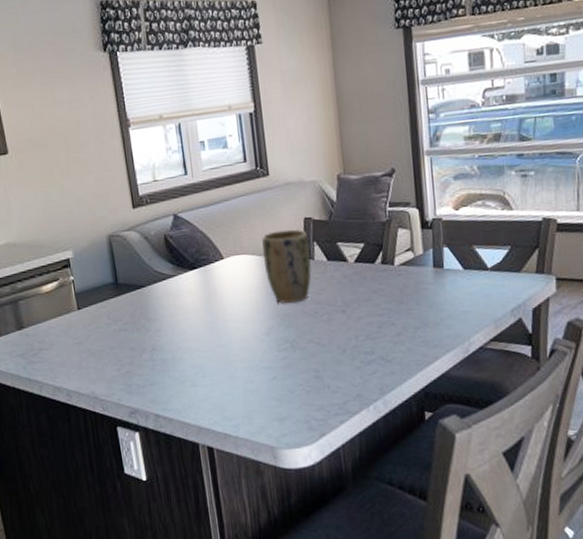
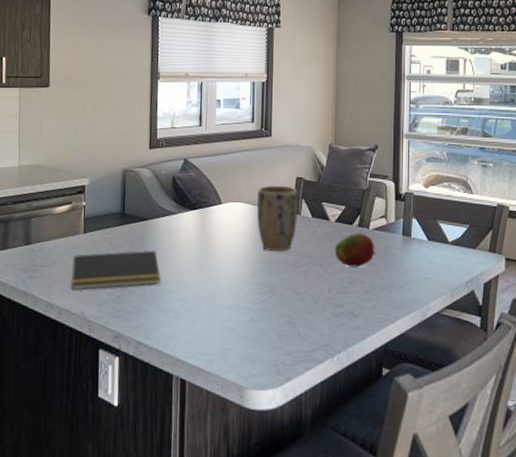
notepad: none [71,318,170,371] -> present [71,250,161,291]
fruit: none [357,270,404,310] -> present [334,232,375,267]

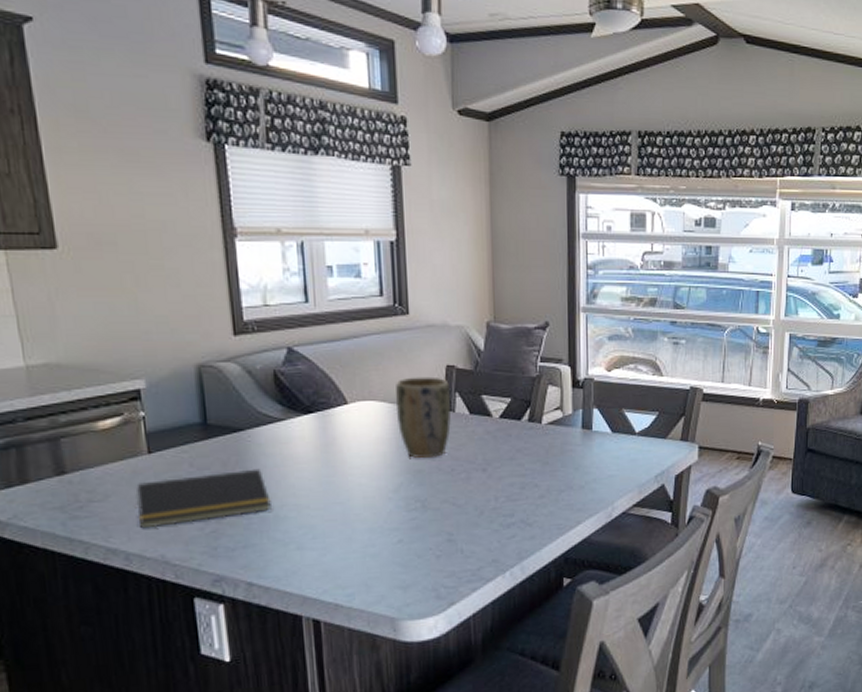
fruit: present [334,232,375,267] -> none [500,428,550,470]

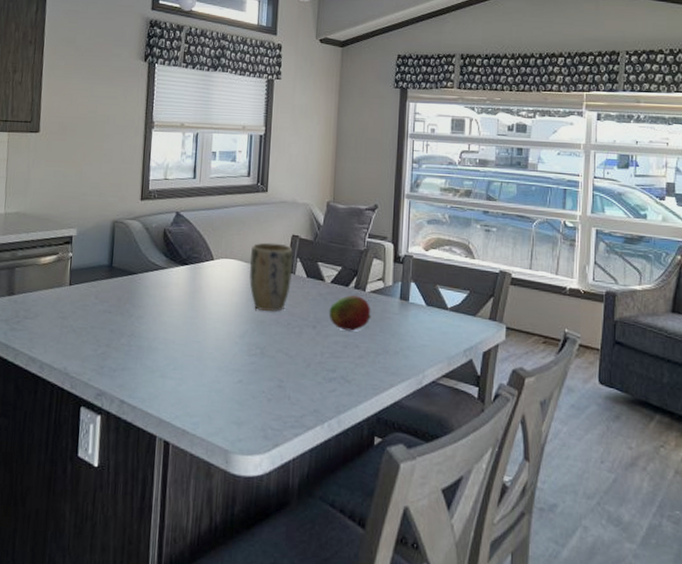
notepad: present [135,468,271,529] -> none [54,305,147,345]
fruit: none [500,428,550,470] -> present [329,294,371,331]

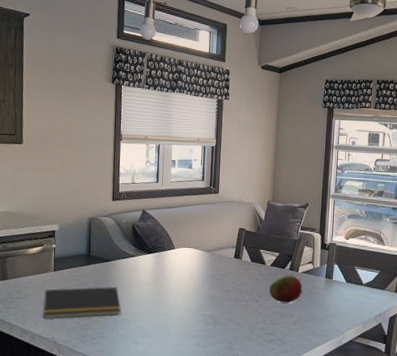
notepad: none [54,305,147,345] -> present [43,286,121,319]
plant pot: present [249,242,293,311] -> none [204,234,240,289]

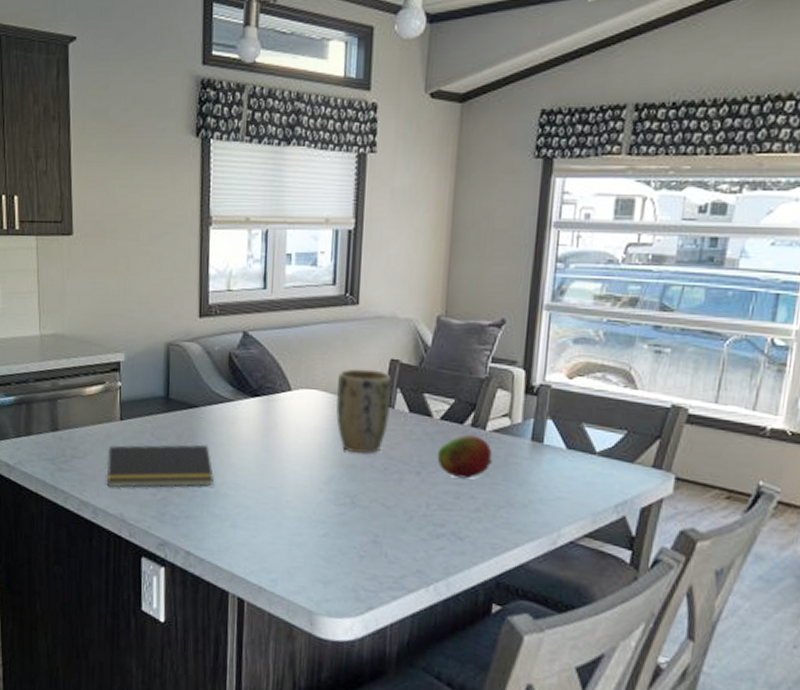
plant pot: none [204,234,240,289] -> present [336,368,391,454]

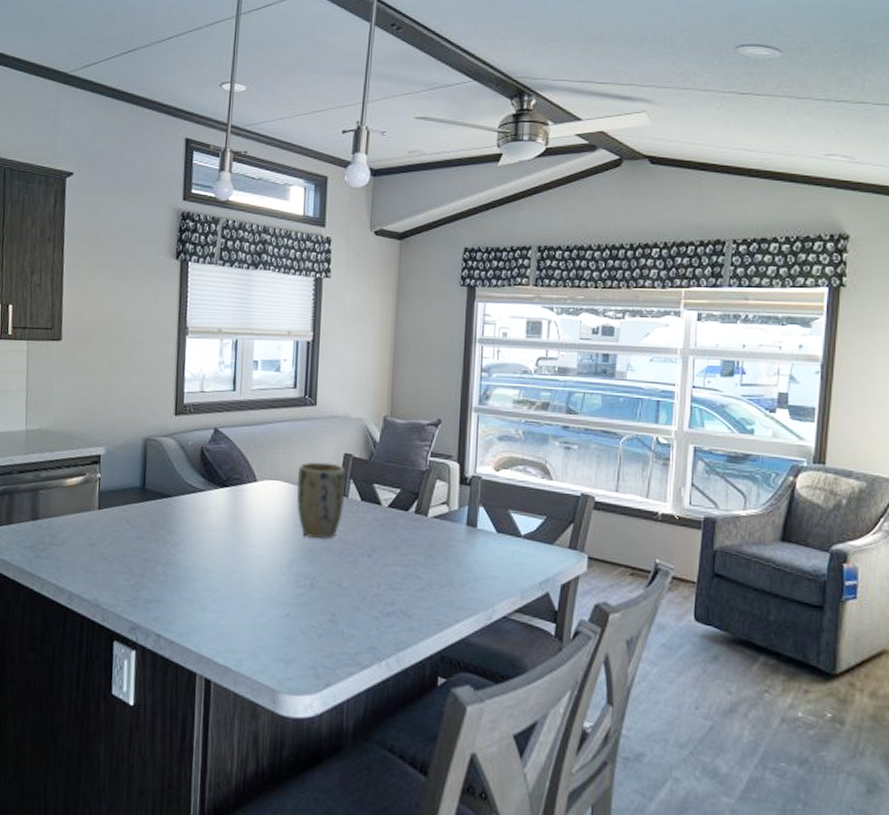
notepad: present [107,444,214,488] -> none [83,531,185,574]
fruit: present [437,434,493,479] -> none [386,520,434,561]

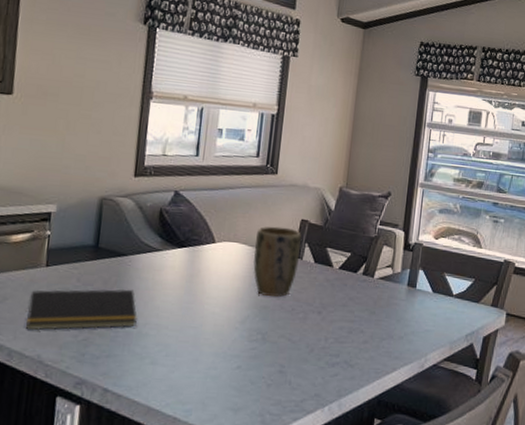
notepad: none [83,531,185,574] -> present [26,289,137,331]

